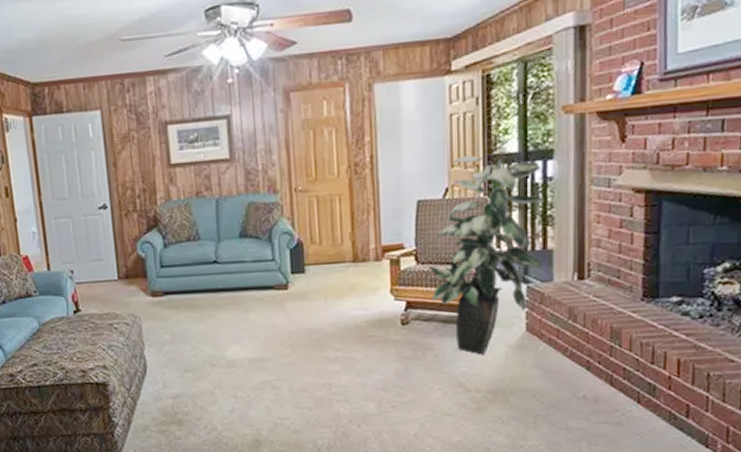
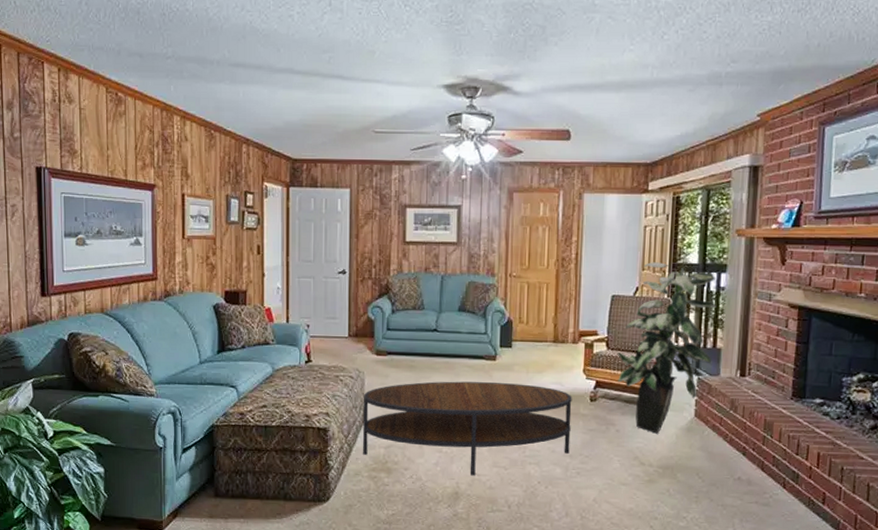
coffee table: none [142,313,383,421] -> present [363,381,572,476]

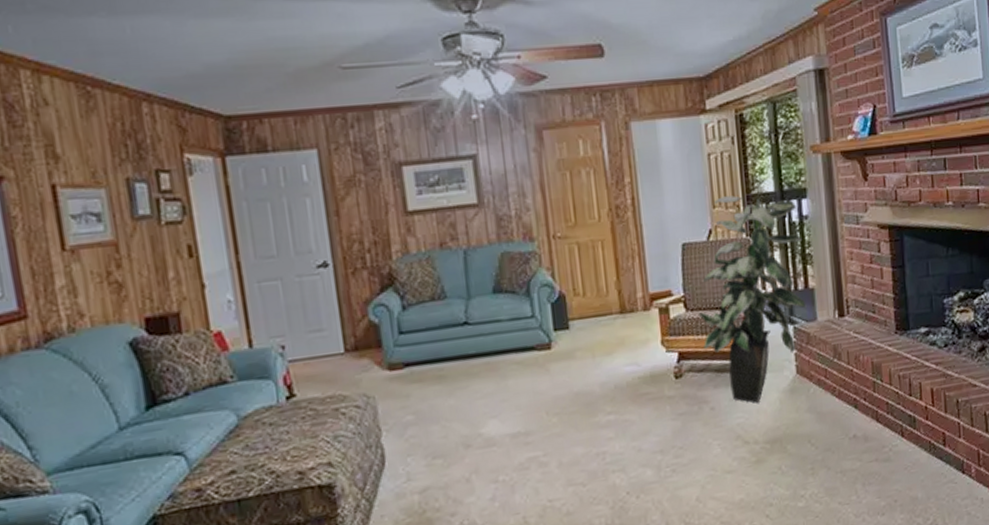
coffee table: present [363,381,572,476] -> none [378,371,660,509]

